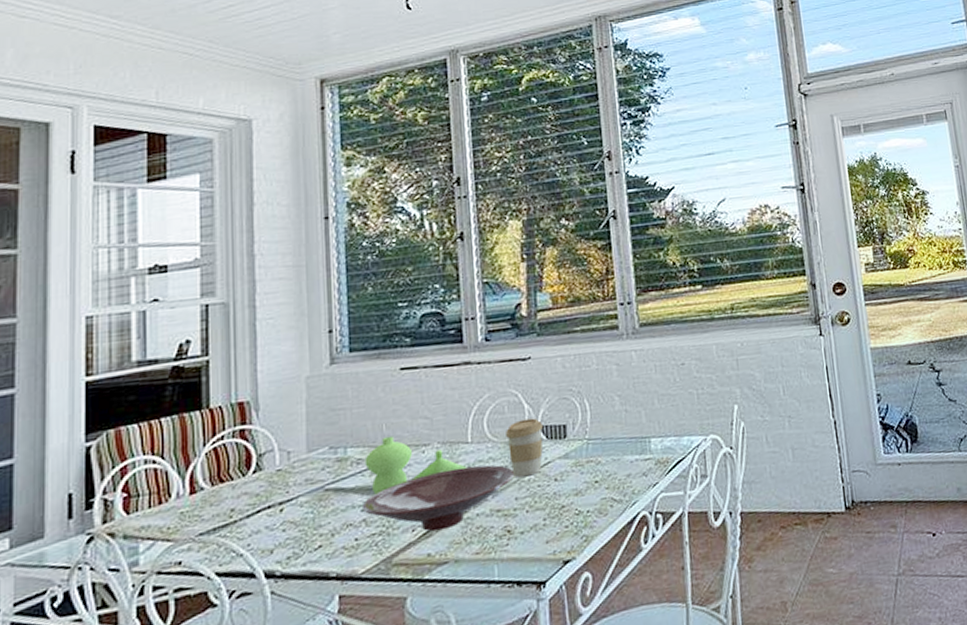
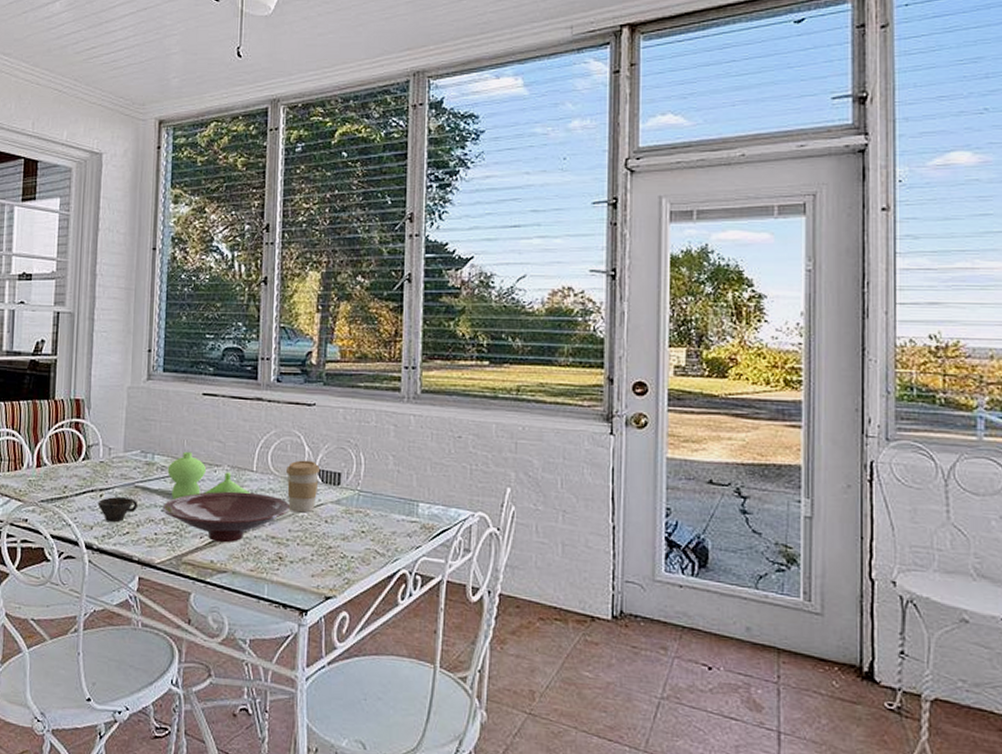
cup: none [277,504,330,540] -> present [97,496,138,523]

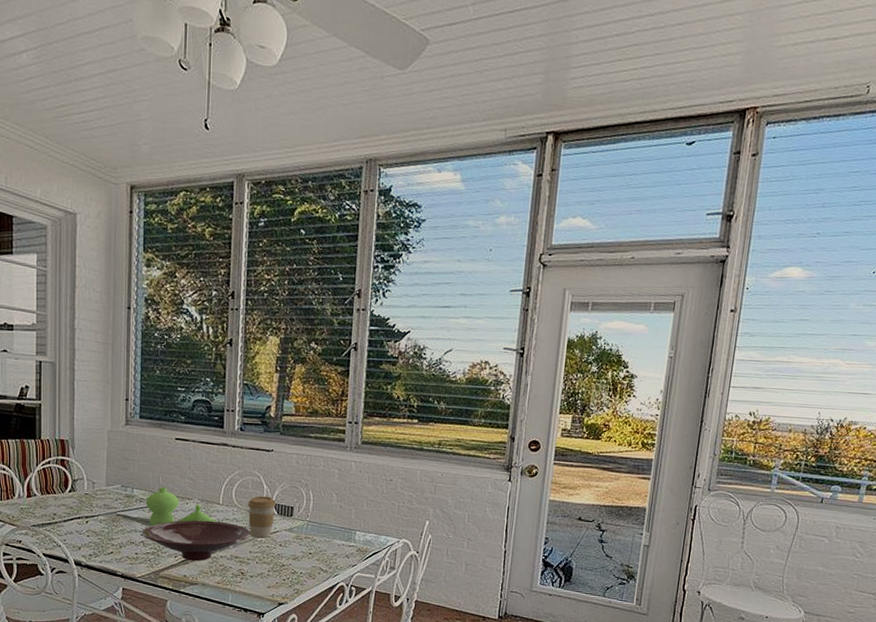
cup: present [97,496,138,523] -> none [84,522,120,544]

